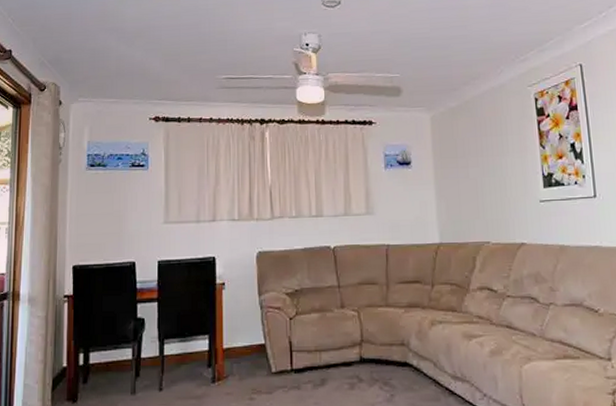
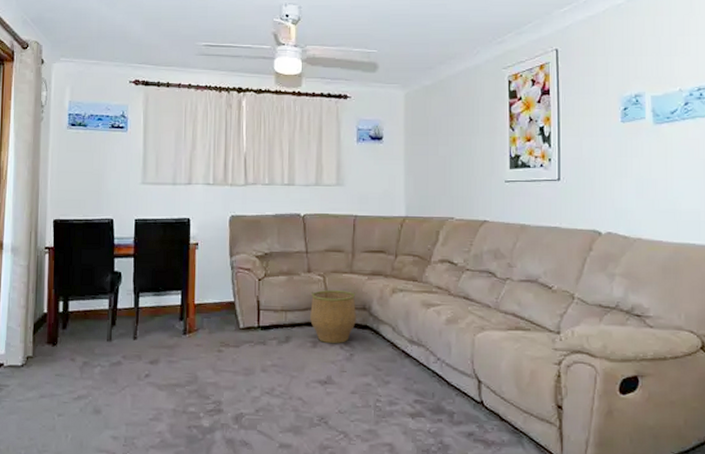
basket: none [345,326,396,385] -> present [310,290,357,344]

